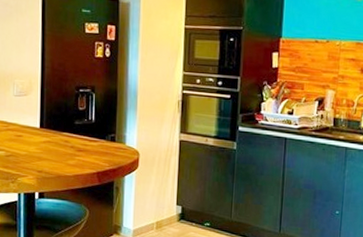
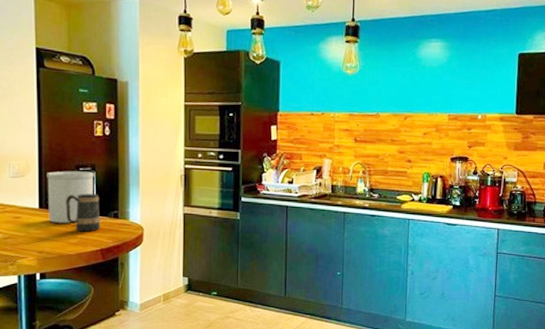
utensil holder: none [48,91,94,144] -> present [47,171,94,223]
mug: none [65,115,98,154] -> present [65,194,101,232]

